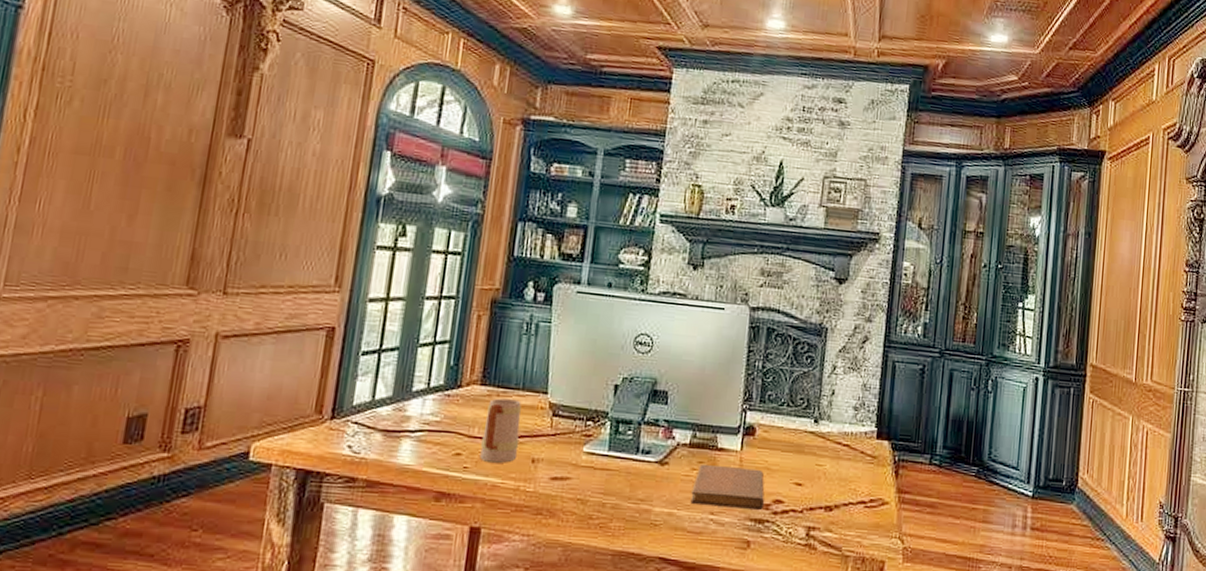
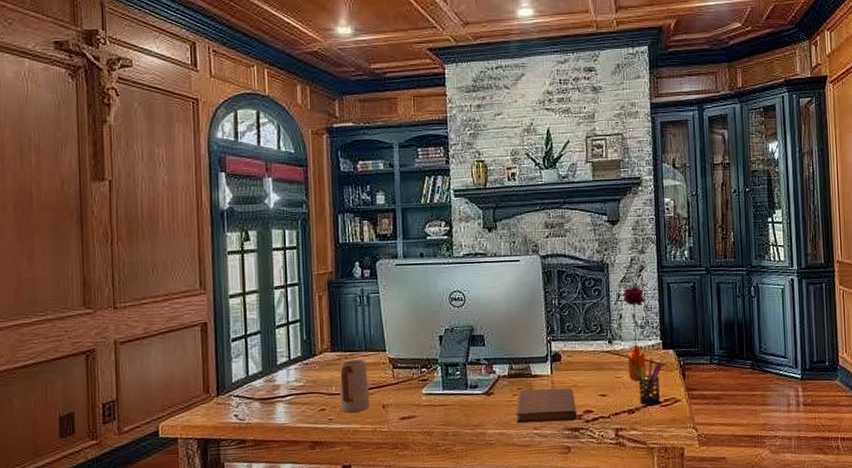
flower: none [833,360,867,472] -> present [622,287,647,381]
pen holder: none [838,446,873,505] -> present [633,357,662,406]

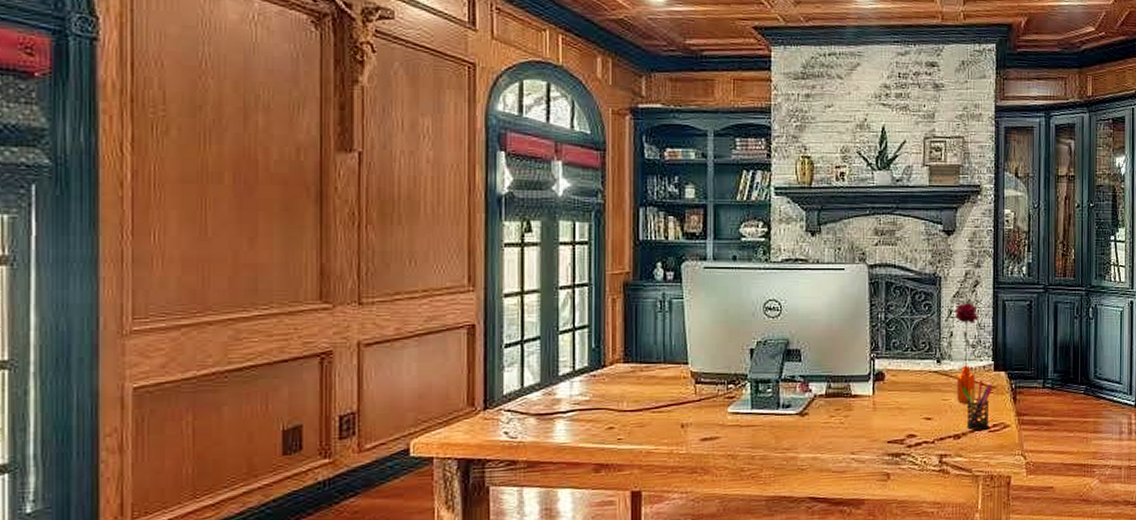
mug: present [339,359,370,414] -> none [632,372,667,433]
notebook: present [516,388,578,424] -> none [832,409,900,448]

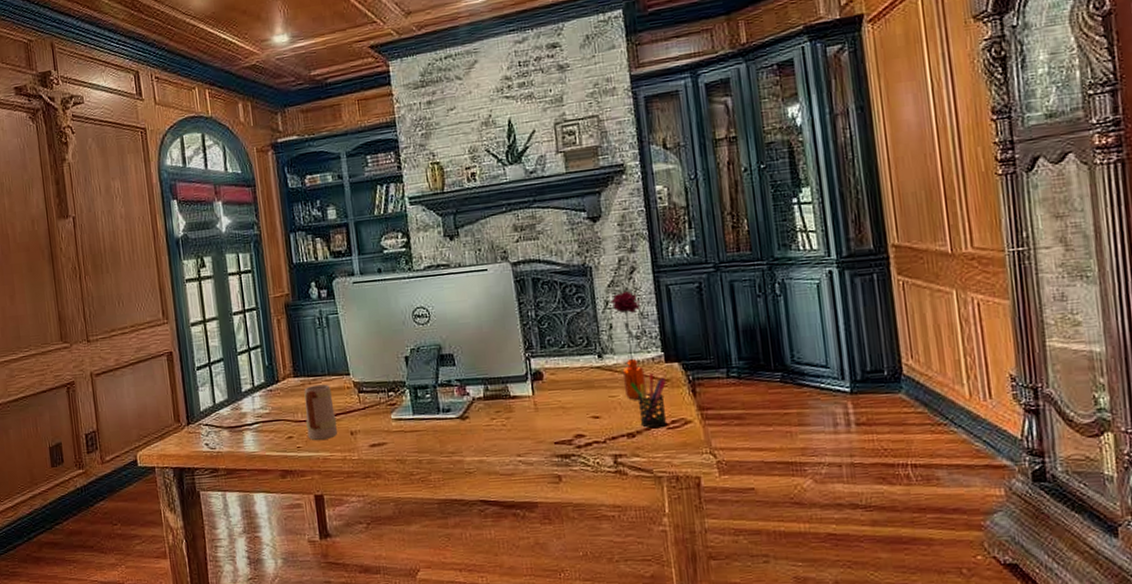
mug: none [632,372,667,433] -> present [304,384,338,441]

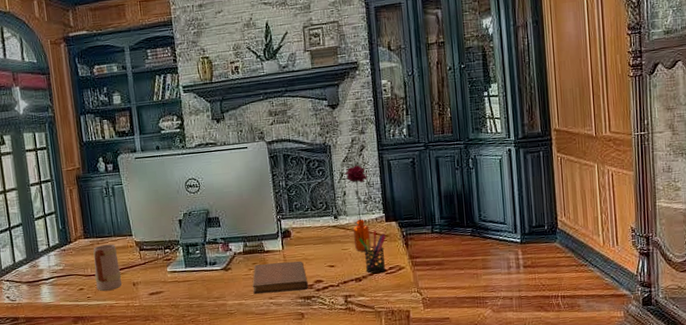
notebook: none [495,409,567,451] -> present [252,260,309,295]

